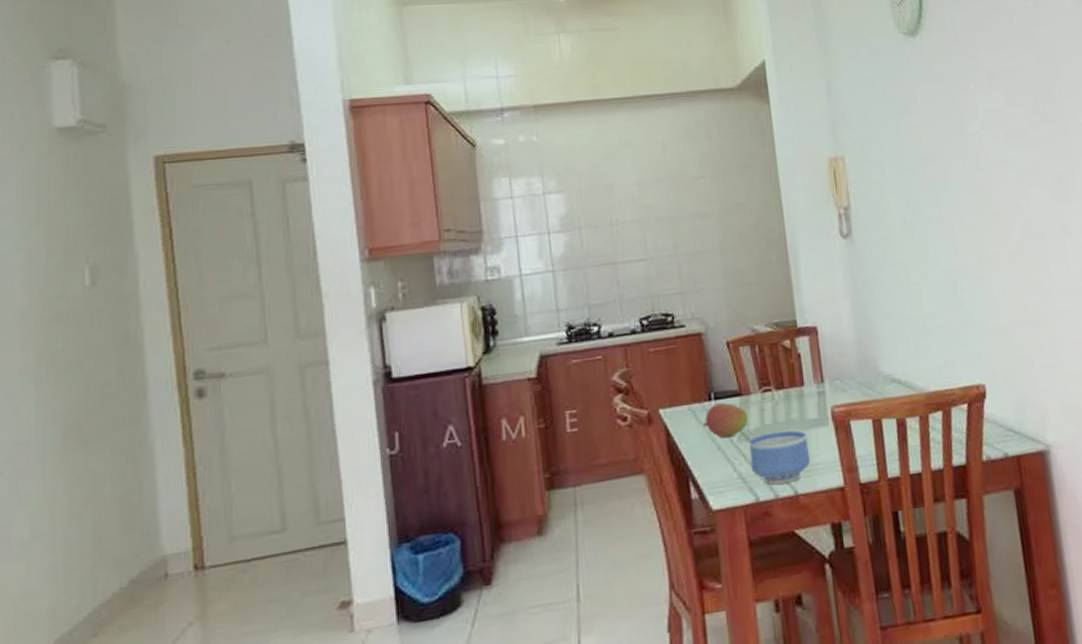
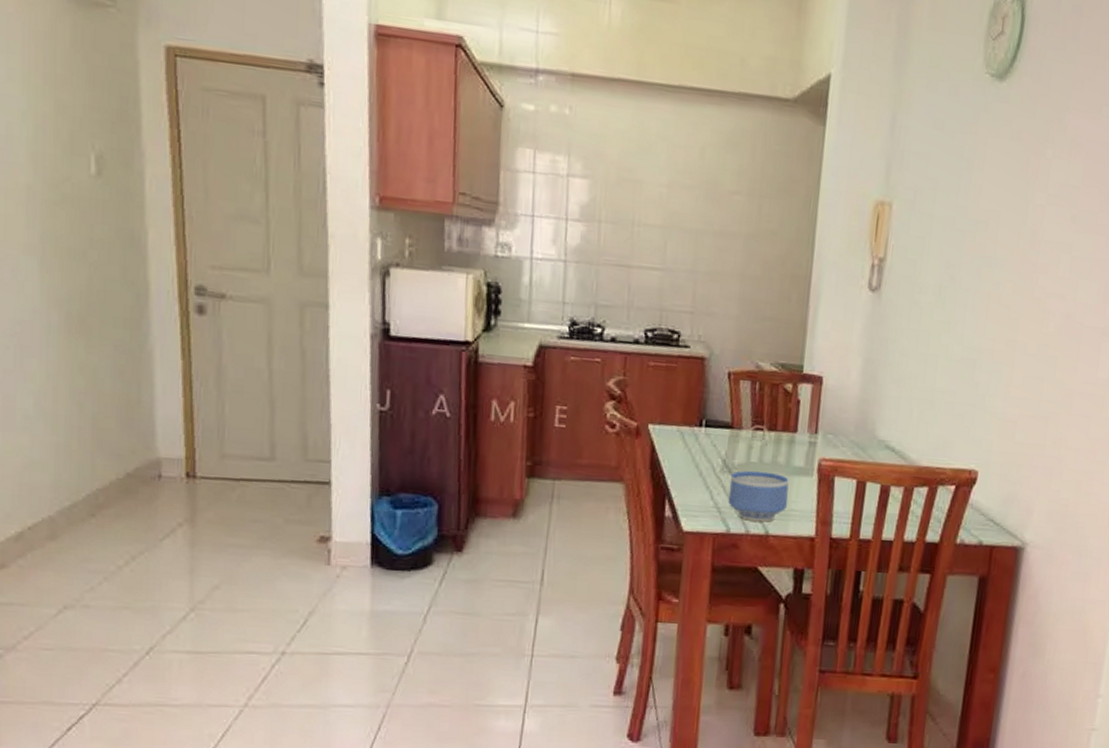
fruit: present [702,402,749,438] -> none [688,430,736,467]

